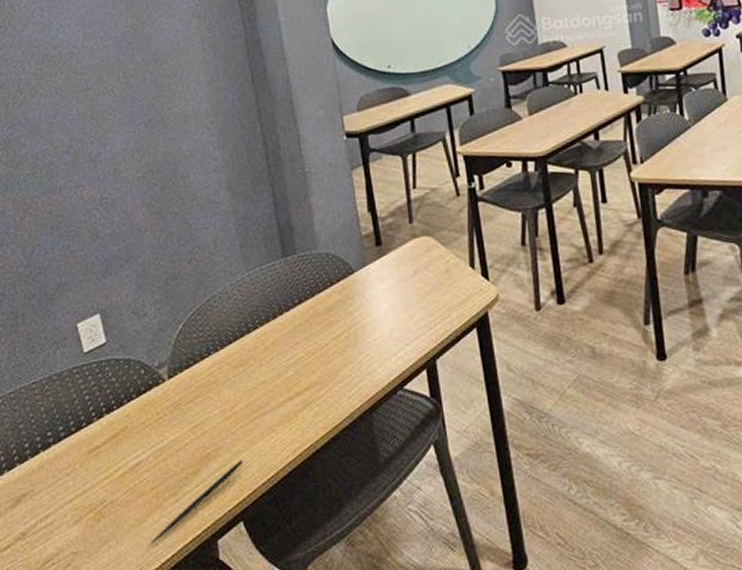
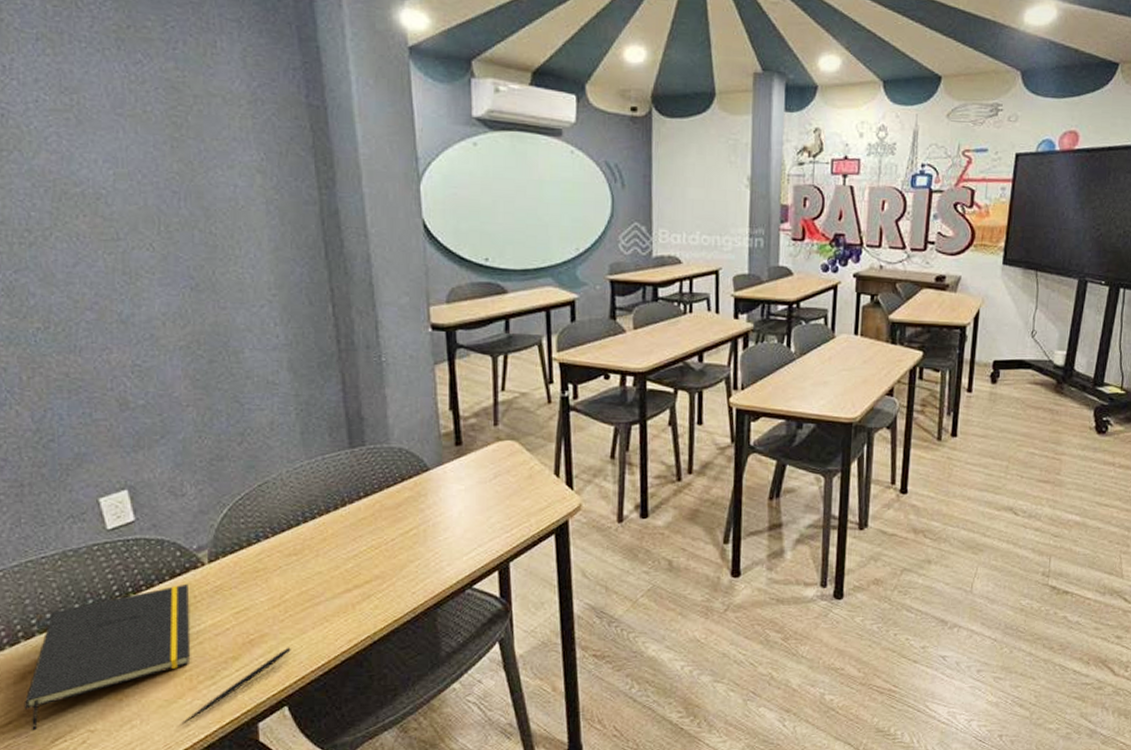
notepad: none [19,400,156,554] -> present [23,583,191,731]

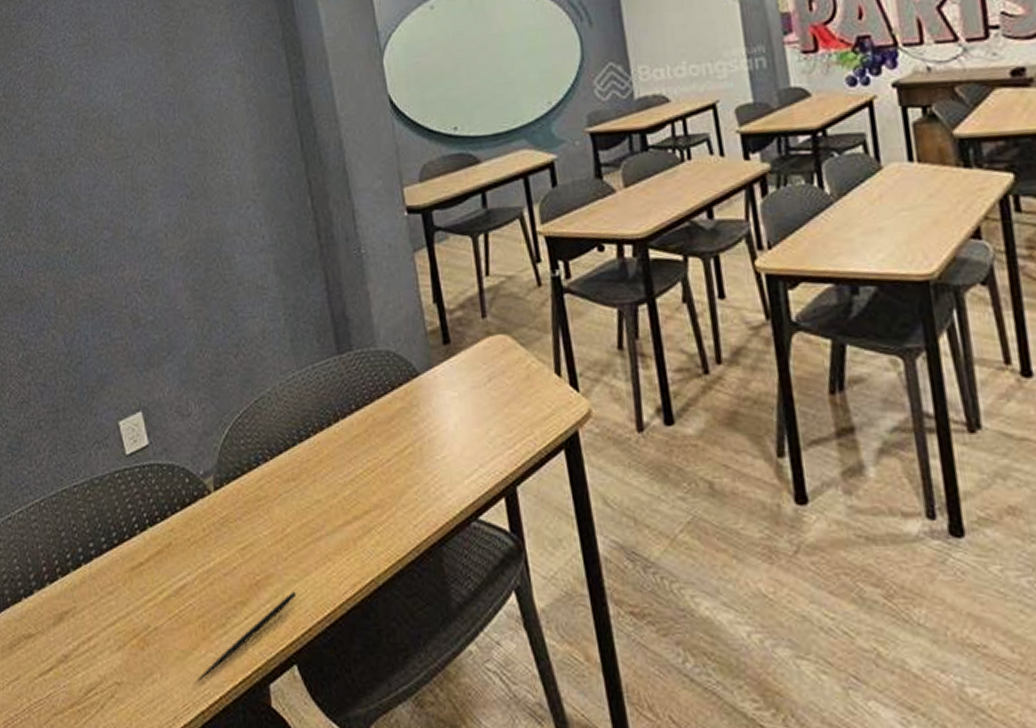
notepad: present [23,583,191,731] -> none [61,514,203,680]

